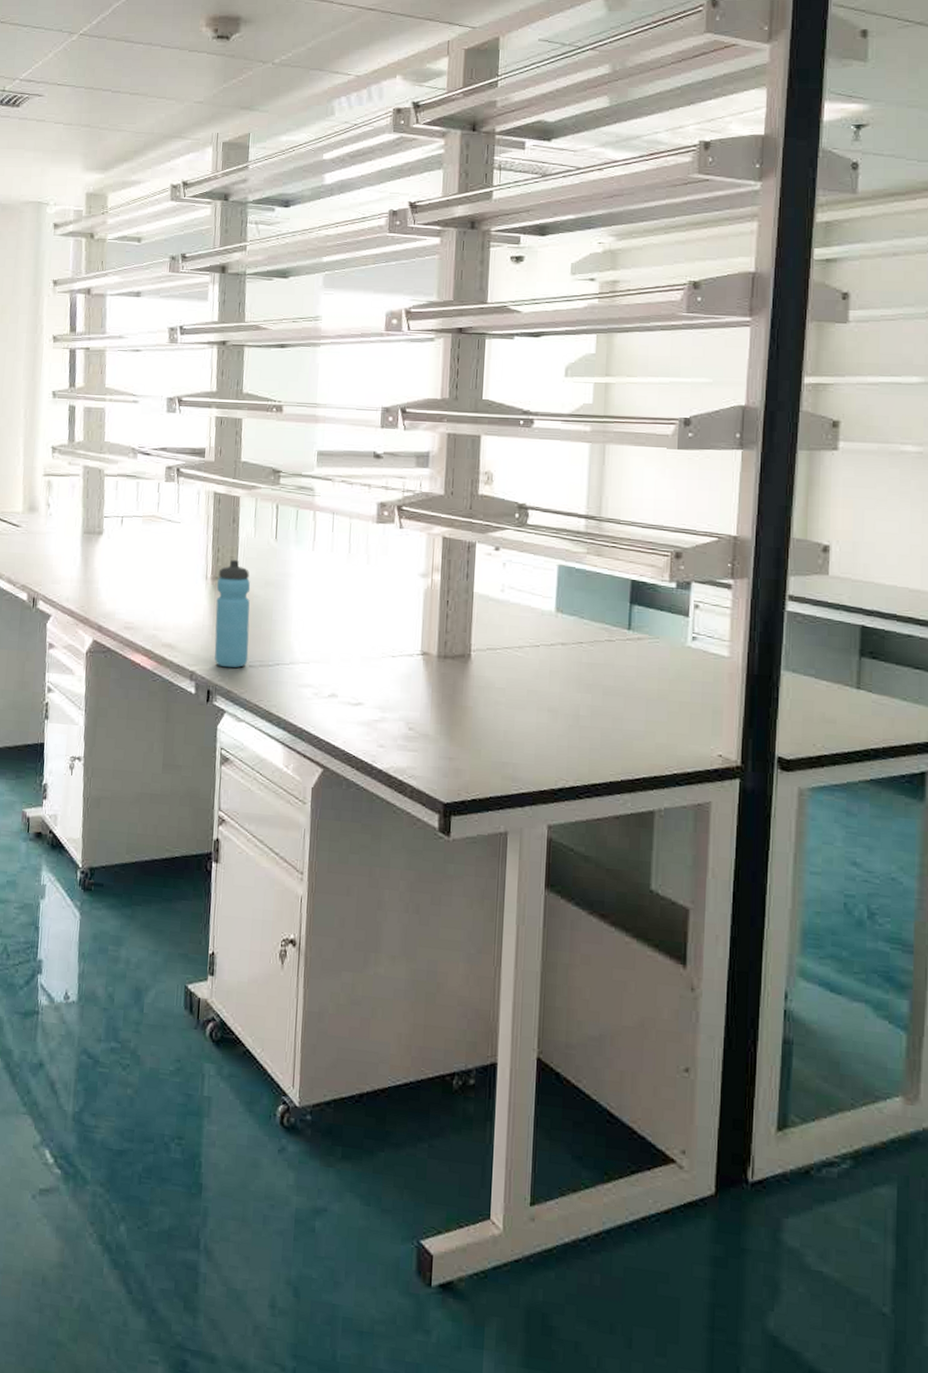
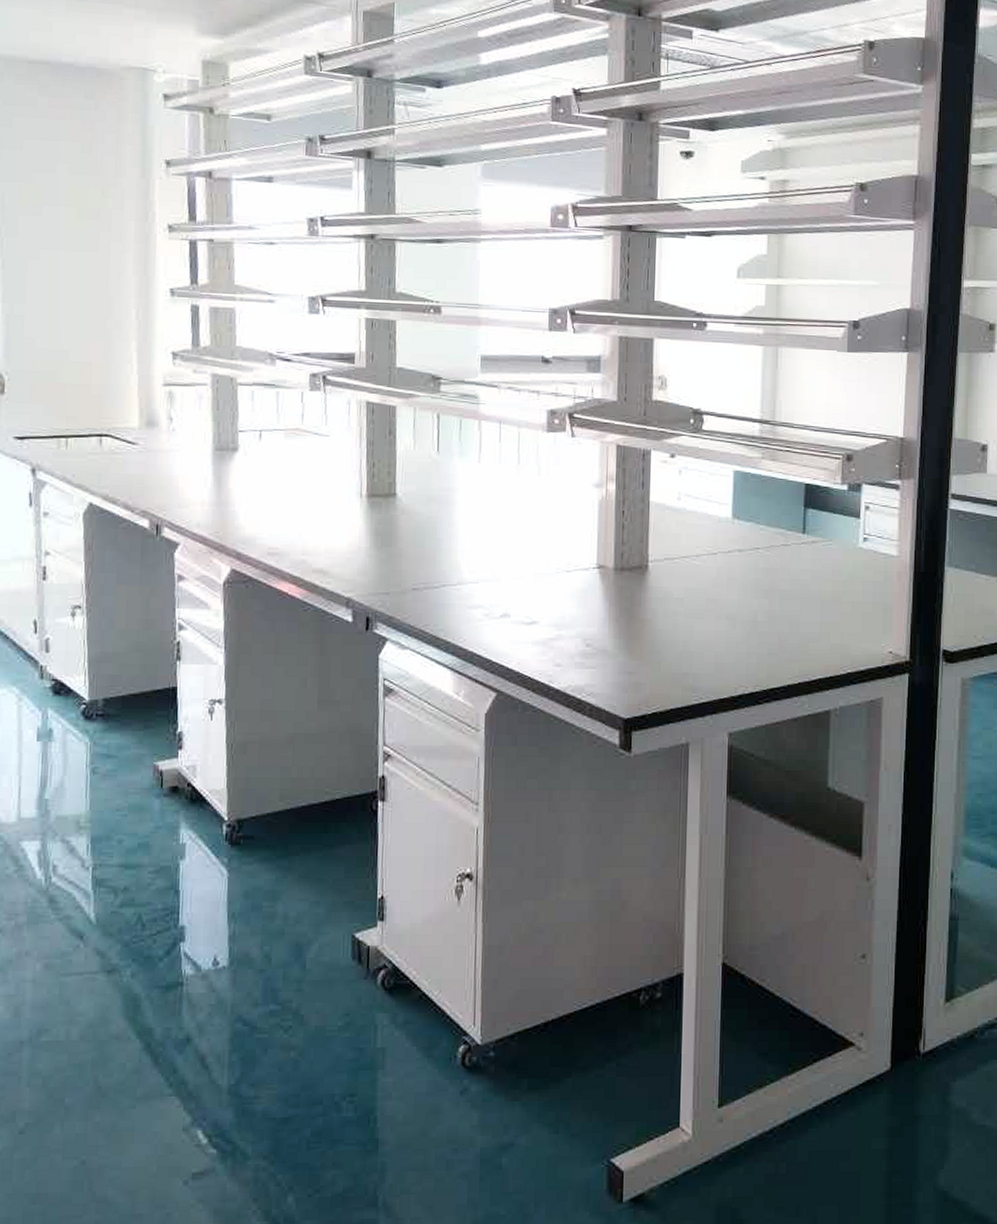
water bottle: present [214,559,251,668] -> none [372,474,412,592]

